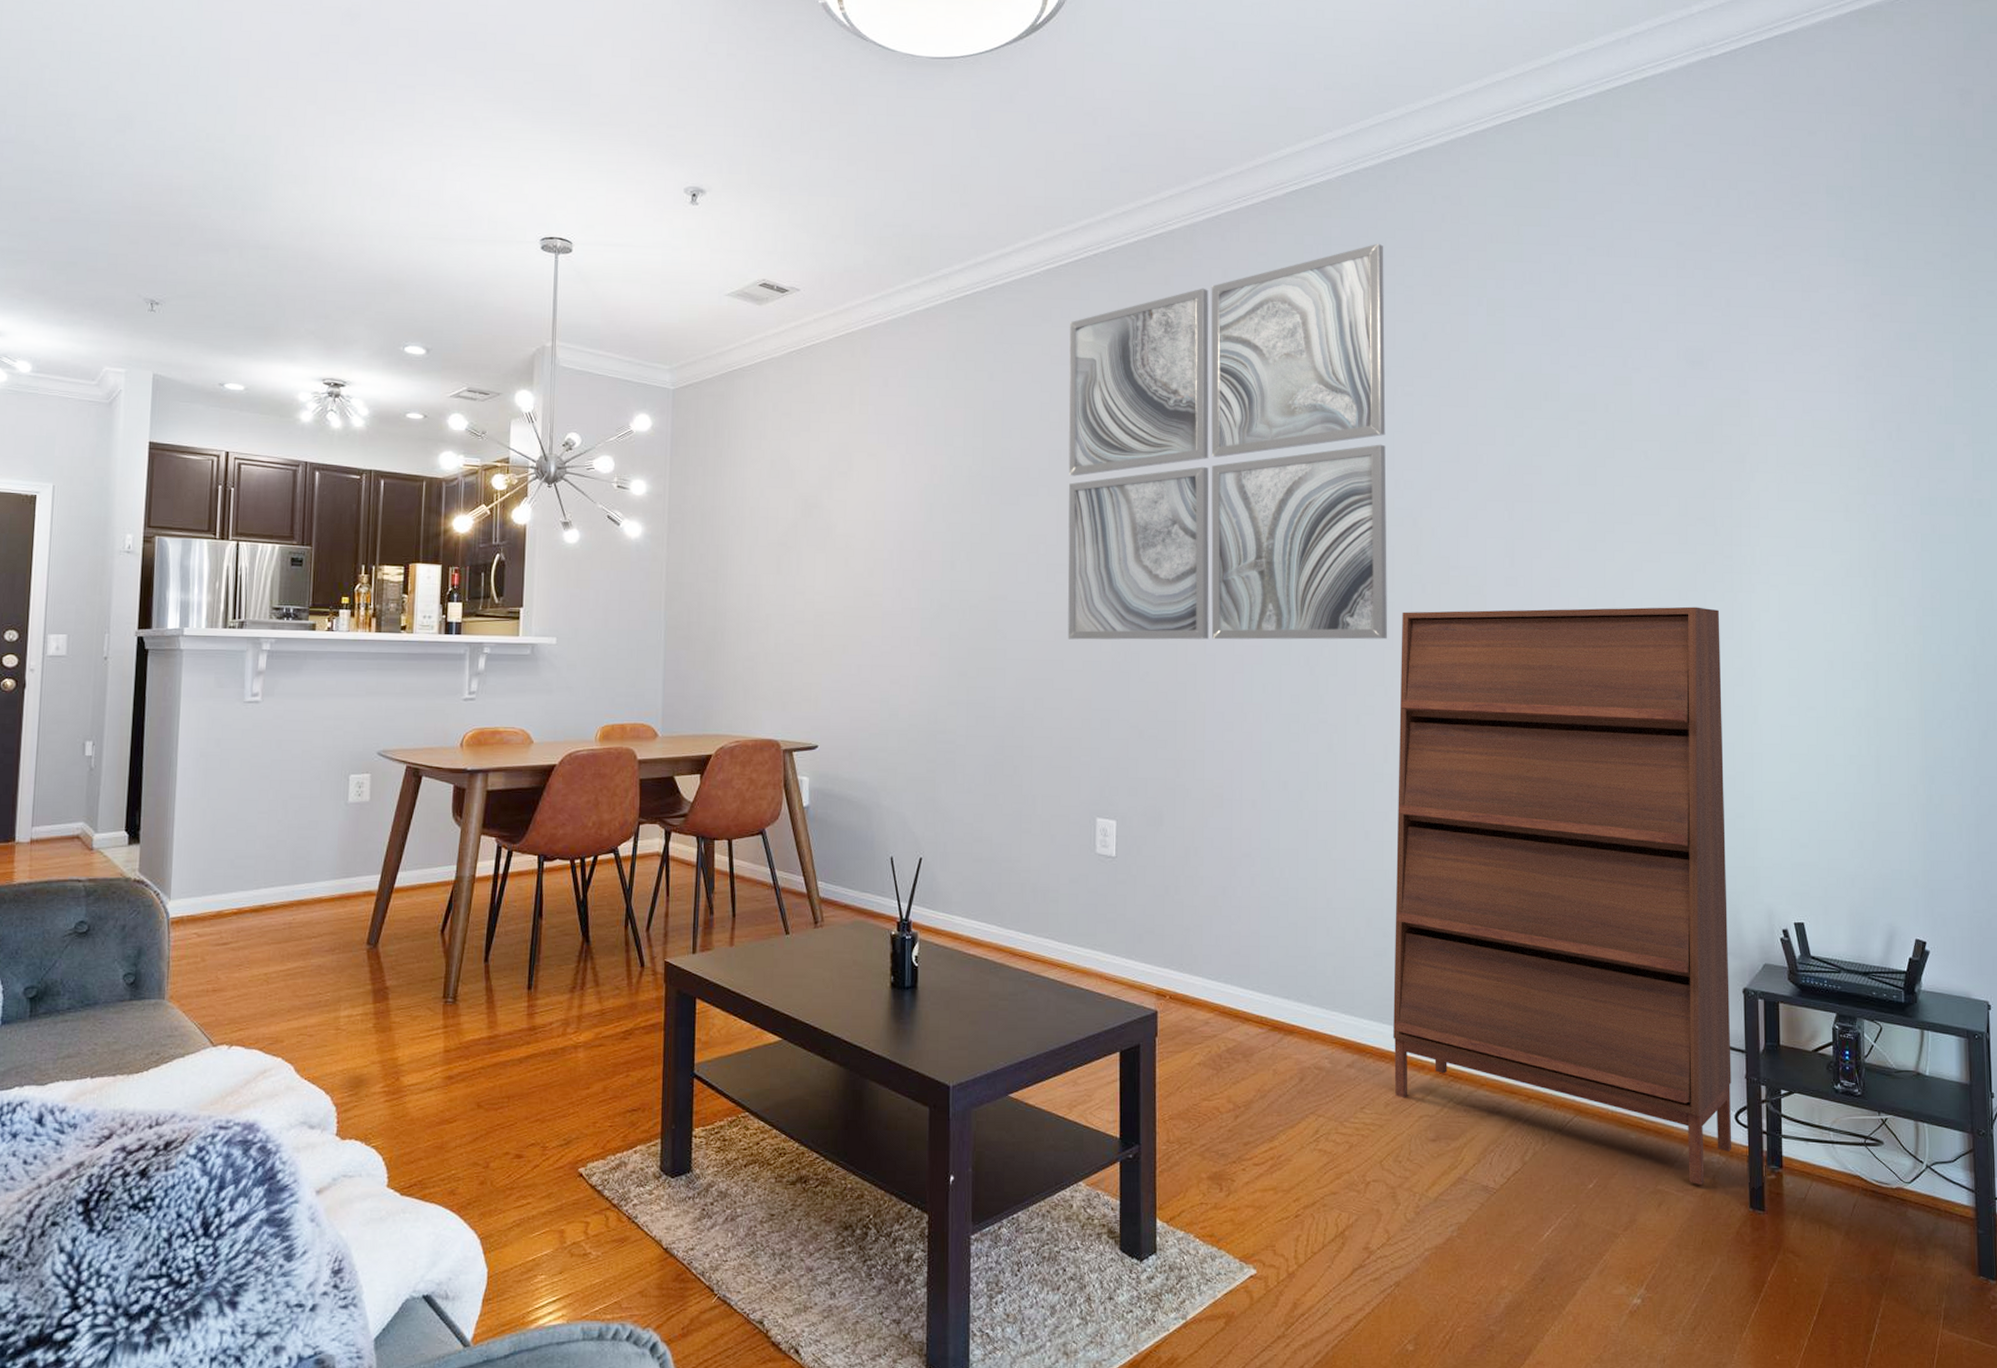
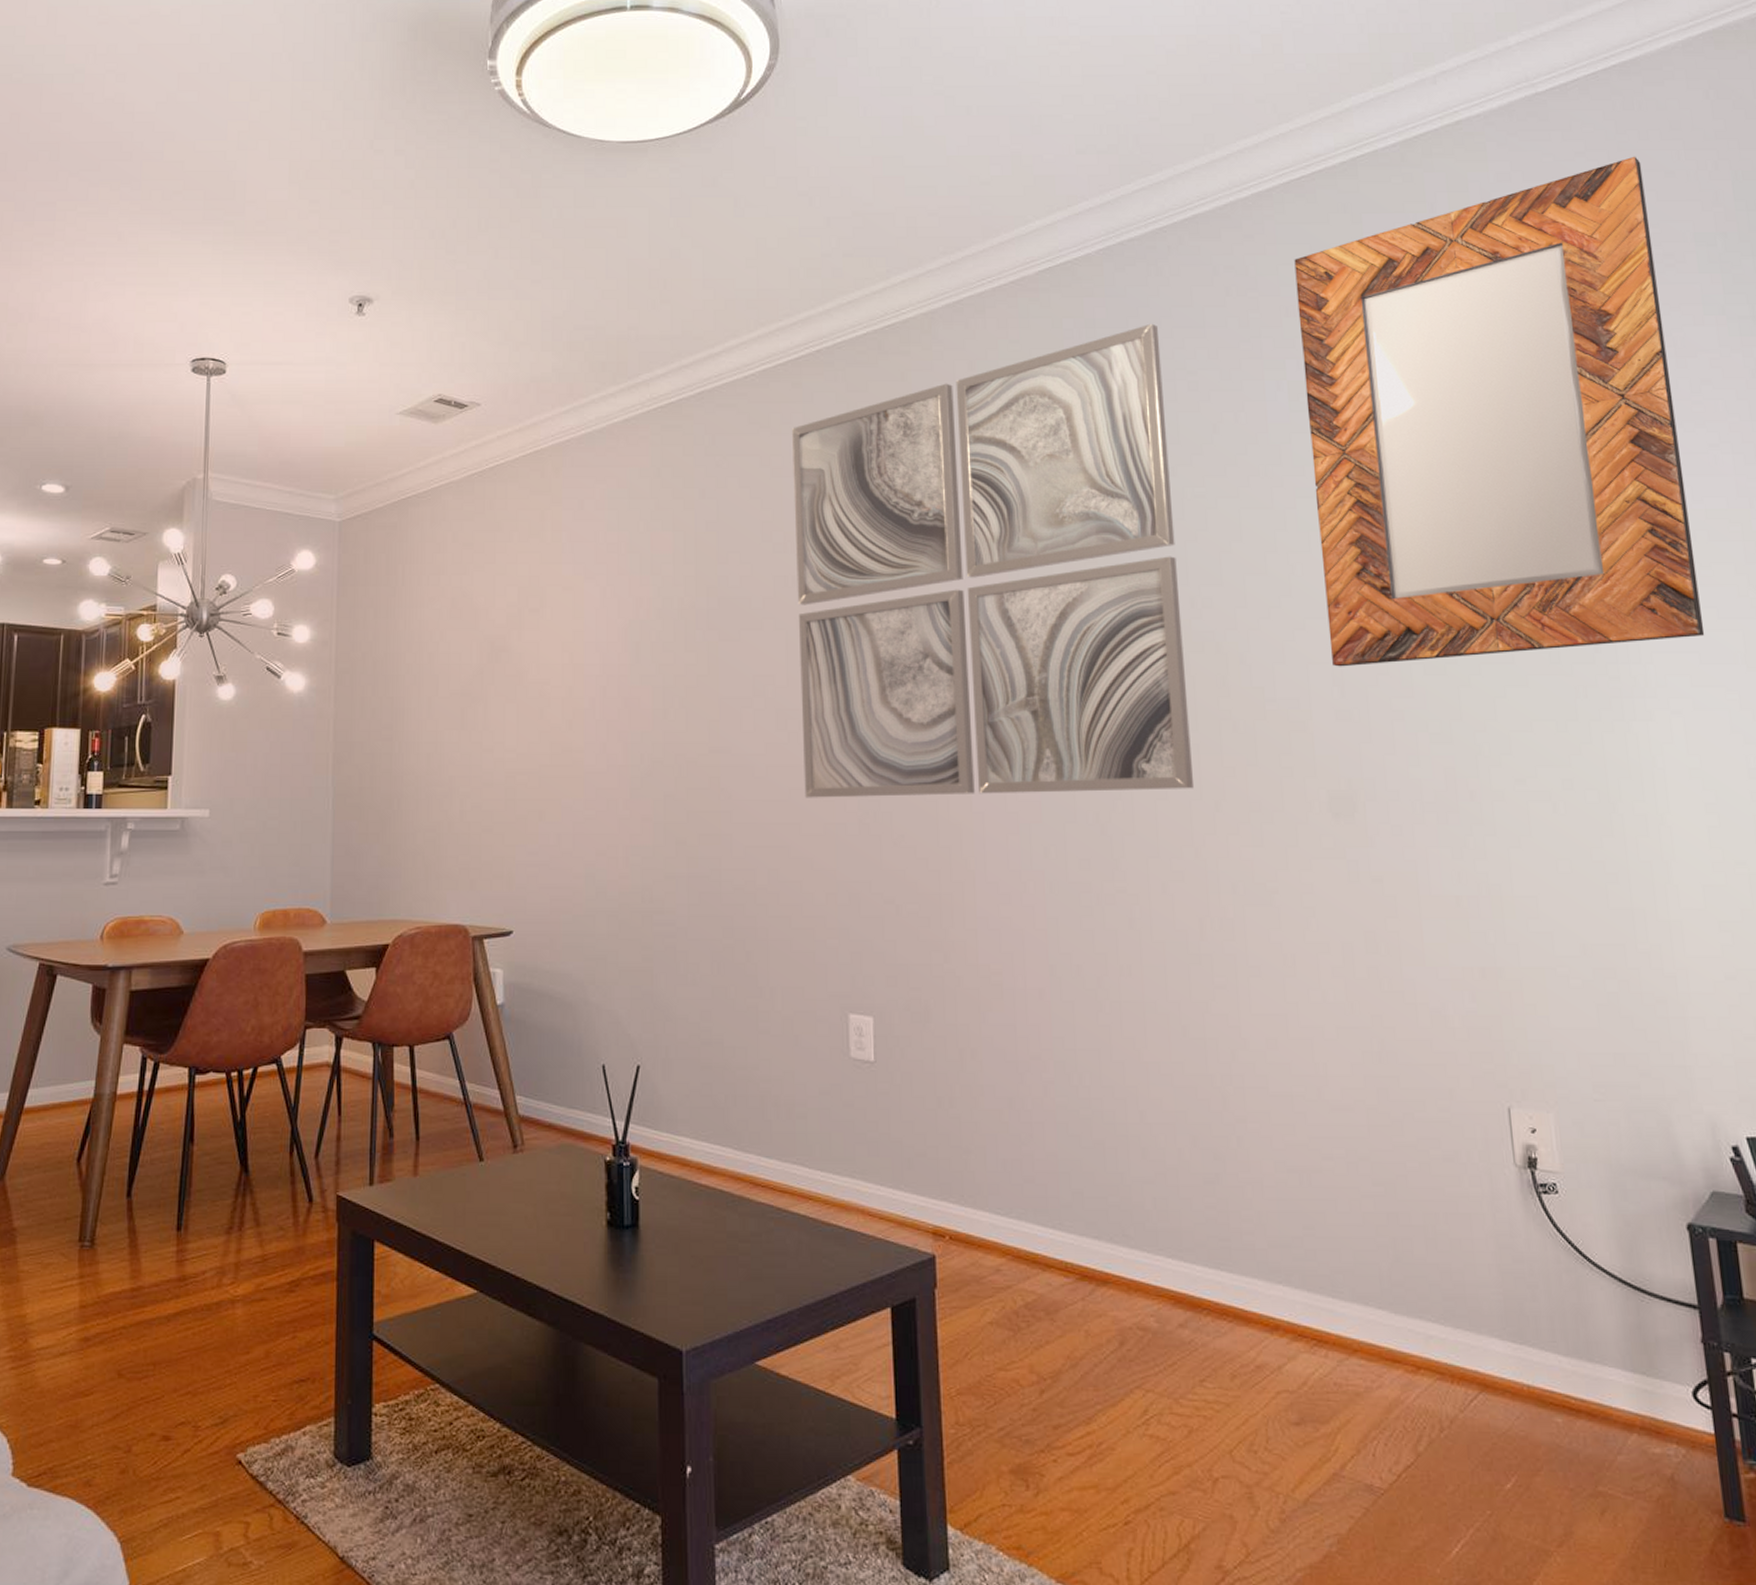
shoe cabinet: present [1393,606,1732,1186] -> none [1210,740,1693,1487]
home mirror: none [1500,116,1802,542] -> present [1294,156,1705,667]

